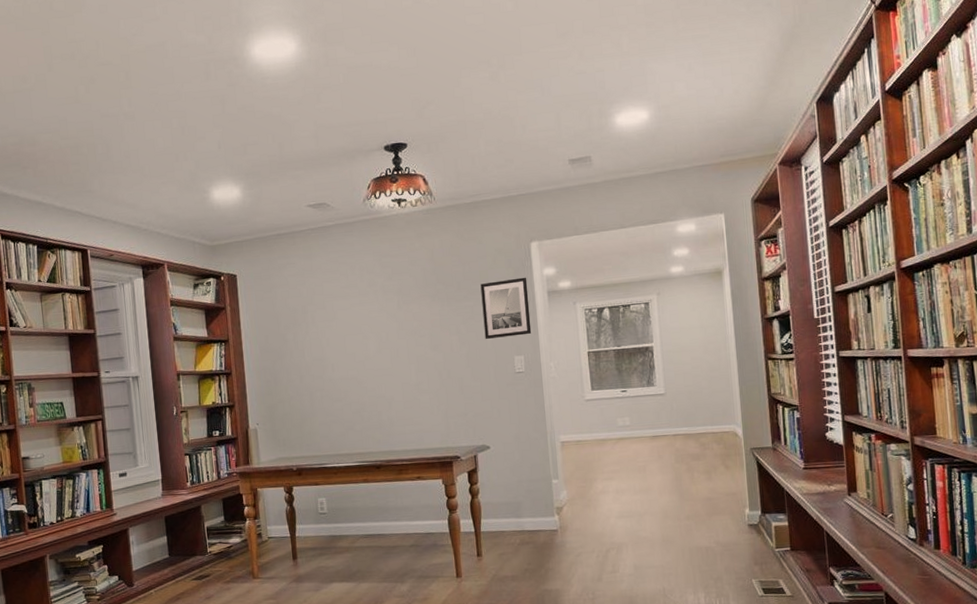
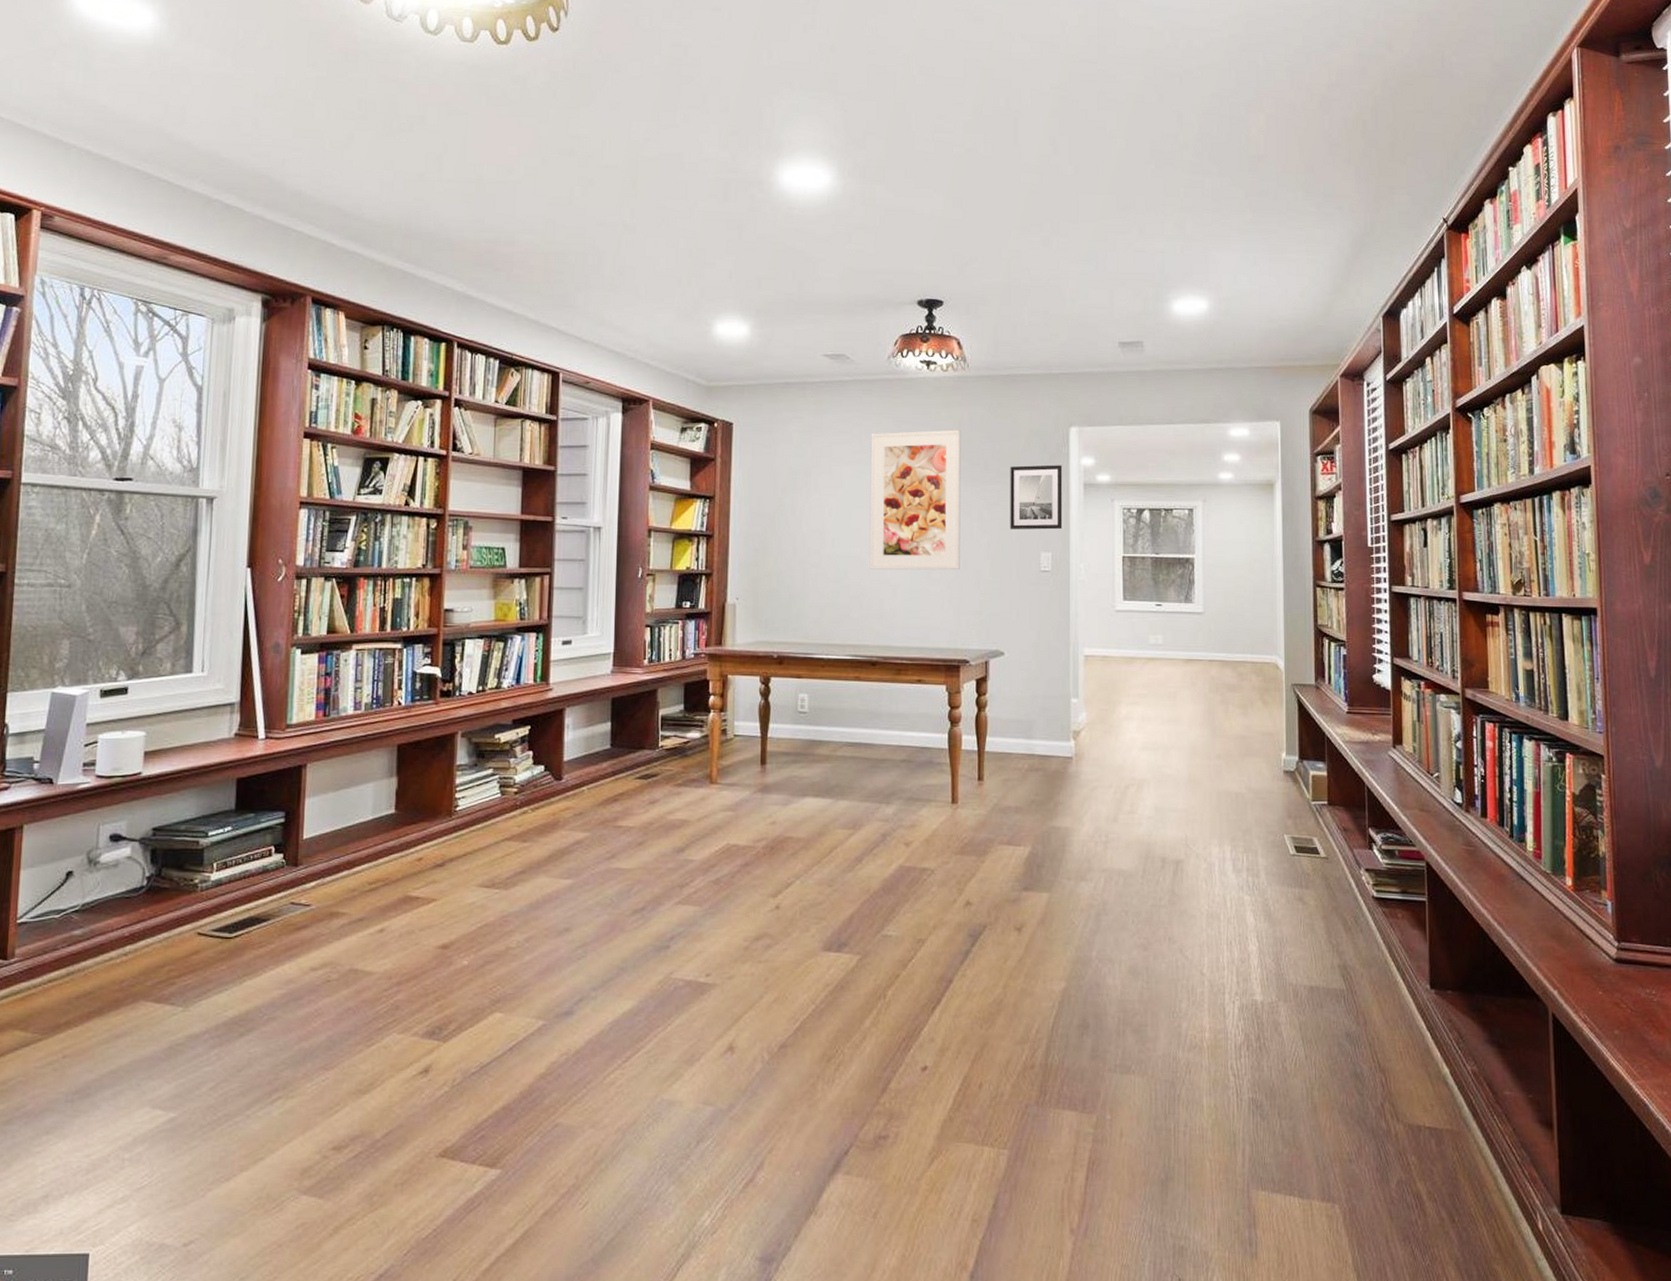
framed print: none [355,257,445,387] -> present [869,429,961,570]

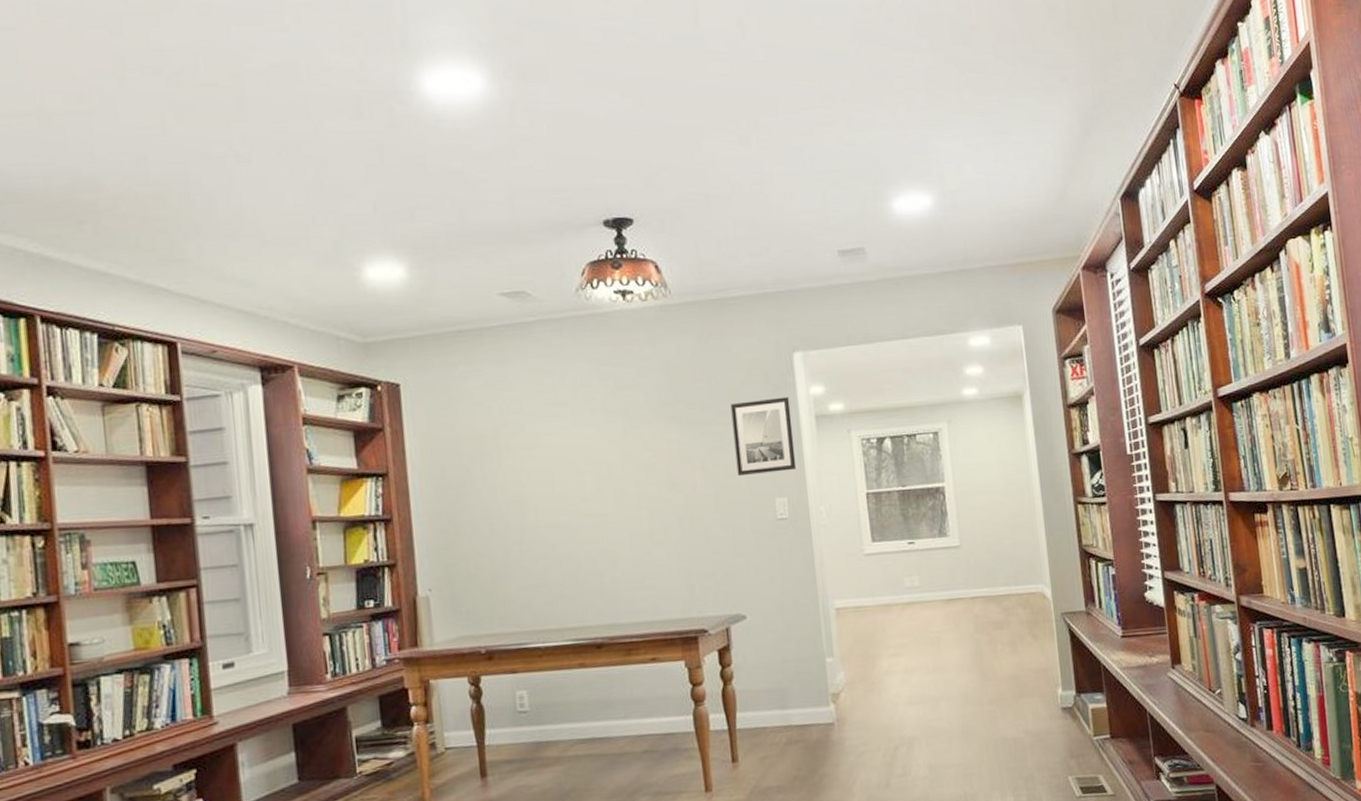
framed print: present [869,429,961,570] -> none [566,367,686,539]

